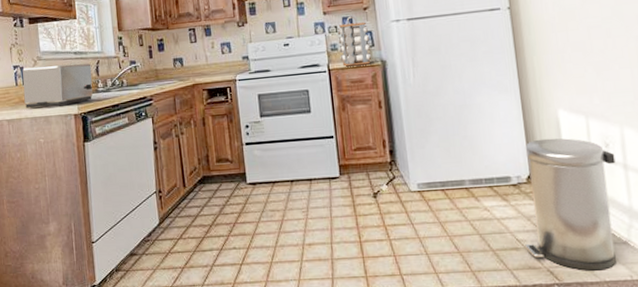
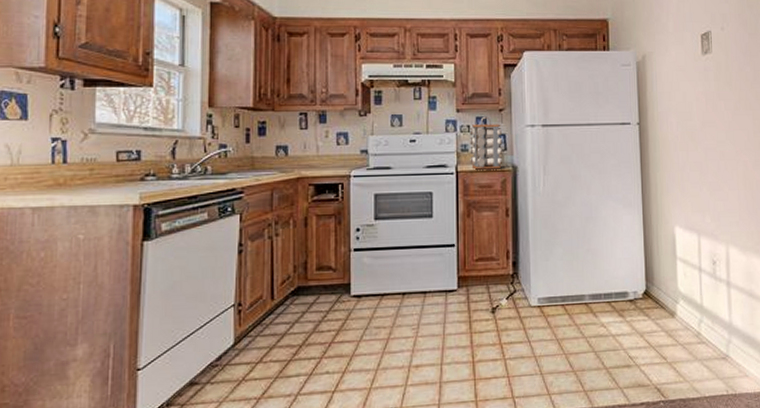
toaster: present [22,63,93,109] -> none [61,141,166,195]
pedal bin: present [525,138,616,271] -> none [636,254,721,387]

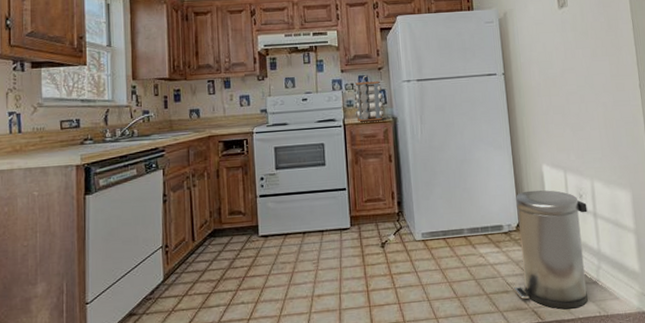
pedal bin: none [636,254,721,387] -> present [514,190,588,310]

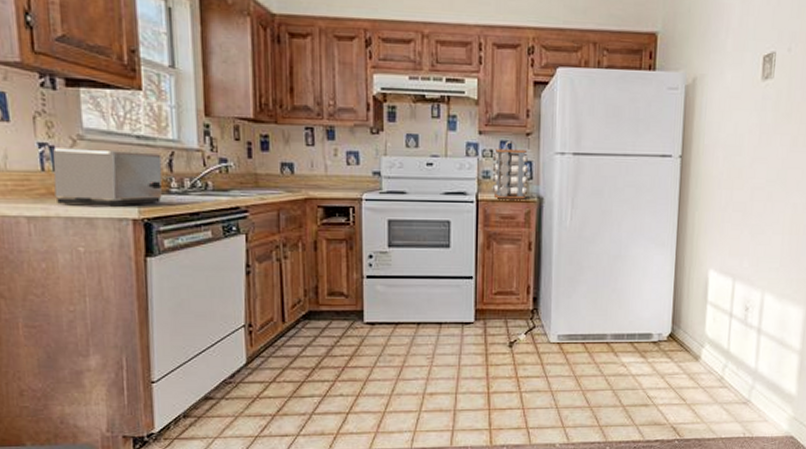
toaster: none [18,111,100,159] -> present [53,148,163,207]
pedal bin: present [514,190,588,310] -> none [654,298,752,428]

